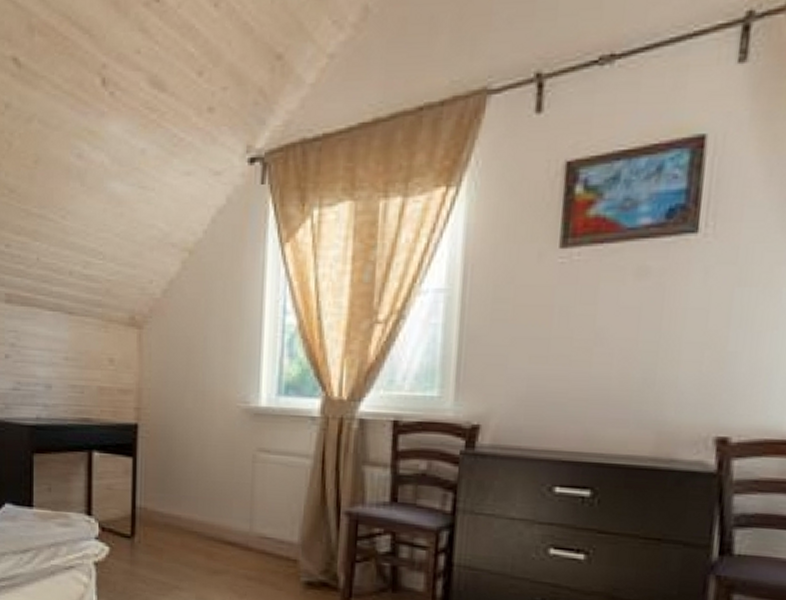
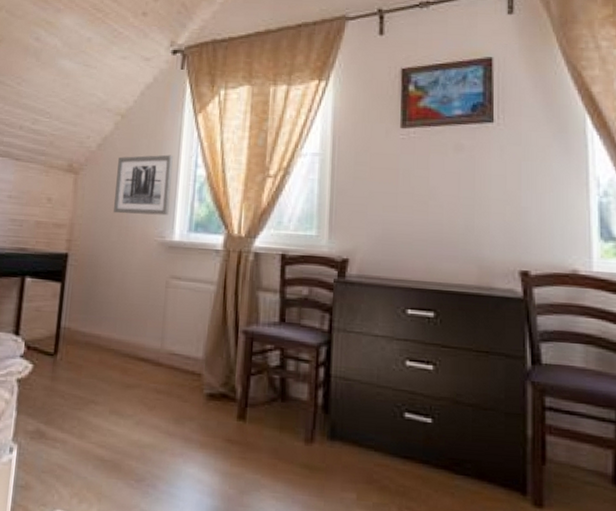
wall art: none [187,299,255,376] -> present [114,154,173,216]

